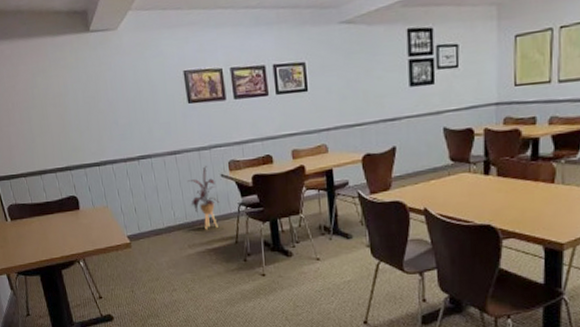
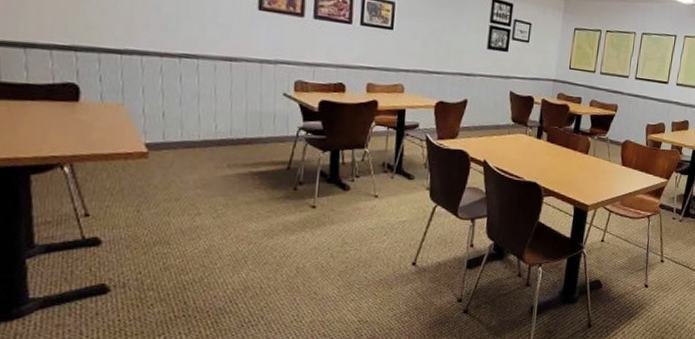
house plant: present [187,166,220,230] -> none [240,81,277,150]

